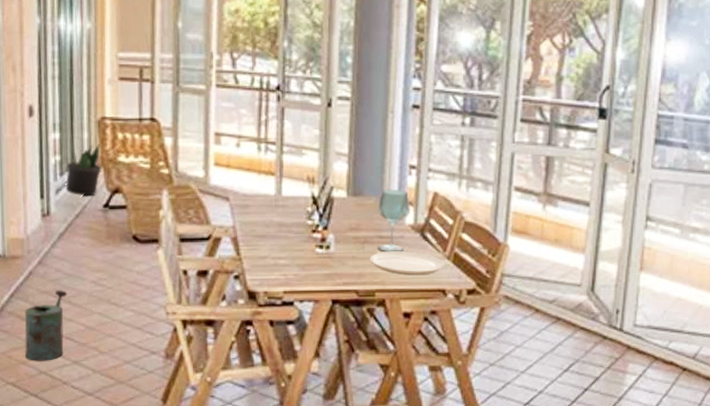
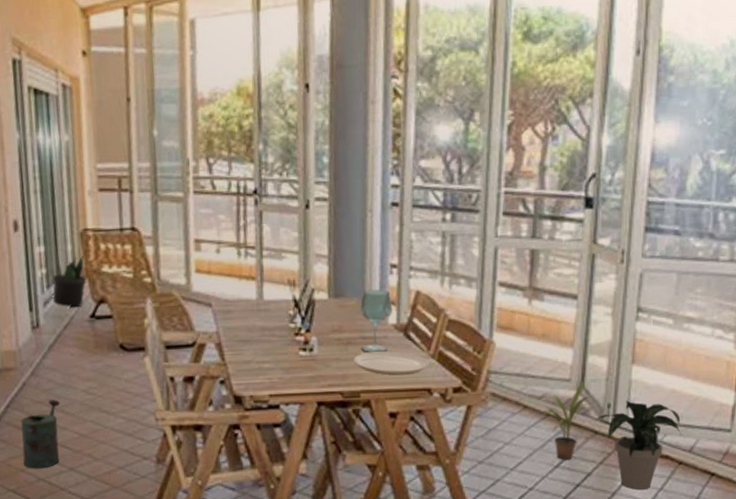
potted plant: none [553,287,605,363] -> present [542,381,596,460]
potted plant: none [603,307,685,395] -> present [594,400,681,490]

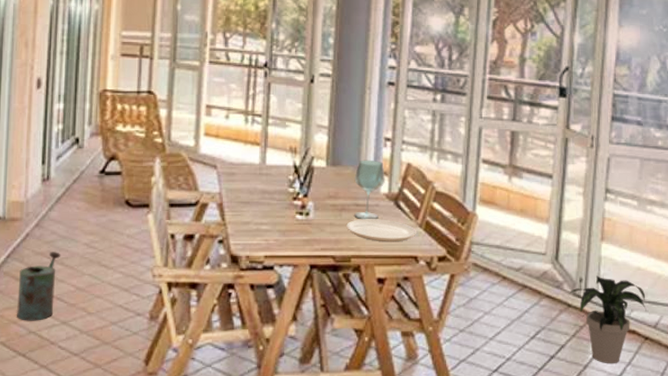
planter: present [52,252,87,308] -> none [65,109,101,163]
potted plant: present [542,381,596,460] -> none [520,256,569,331]

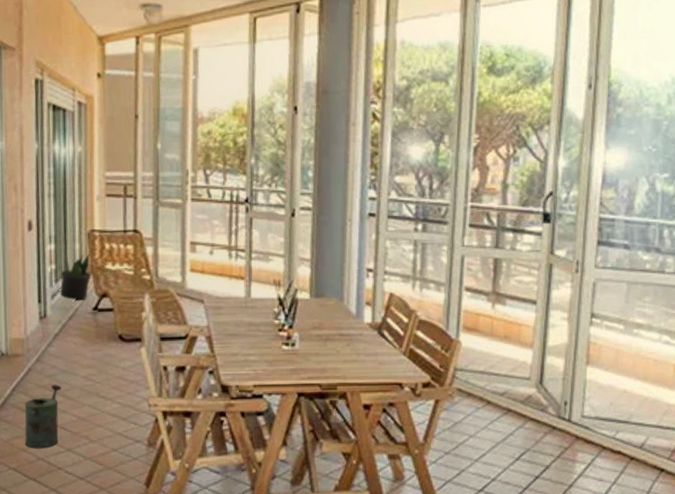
planter: none [65,109,101,163] -> present [60,250,92,301]
plate: present [346,219,417,242] -> none [332,347,401,370]
wine glass: present [354,160,385,220] -> none [338,290,368,349]
potted plant: present [567,276,646,363] -> none [552,399,632,483]

